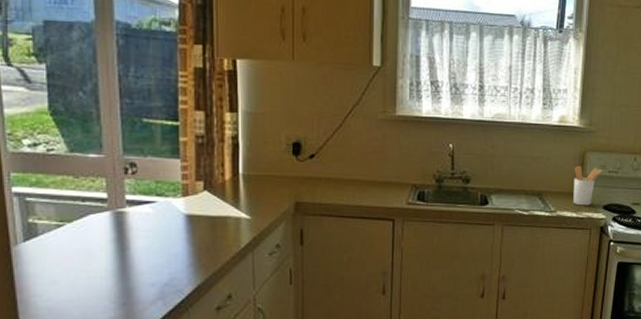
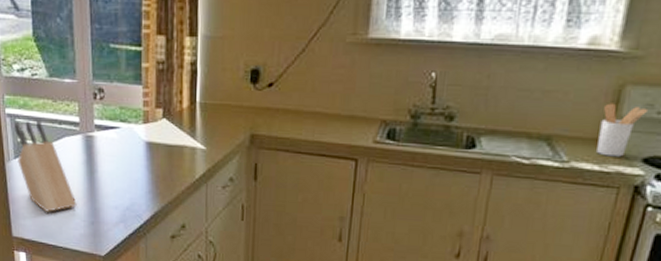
knife block: none [22,197,105,297] -> present [13,119,77,212]

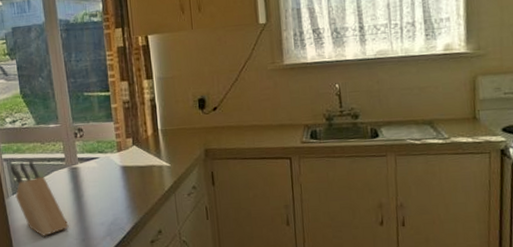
utensil holder: present [597,103,649,157] -> none [465,90,498,130]

